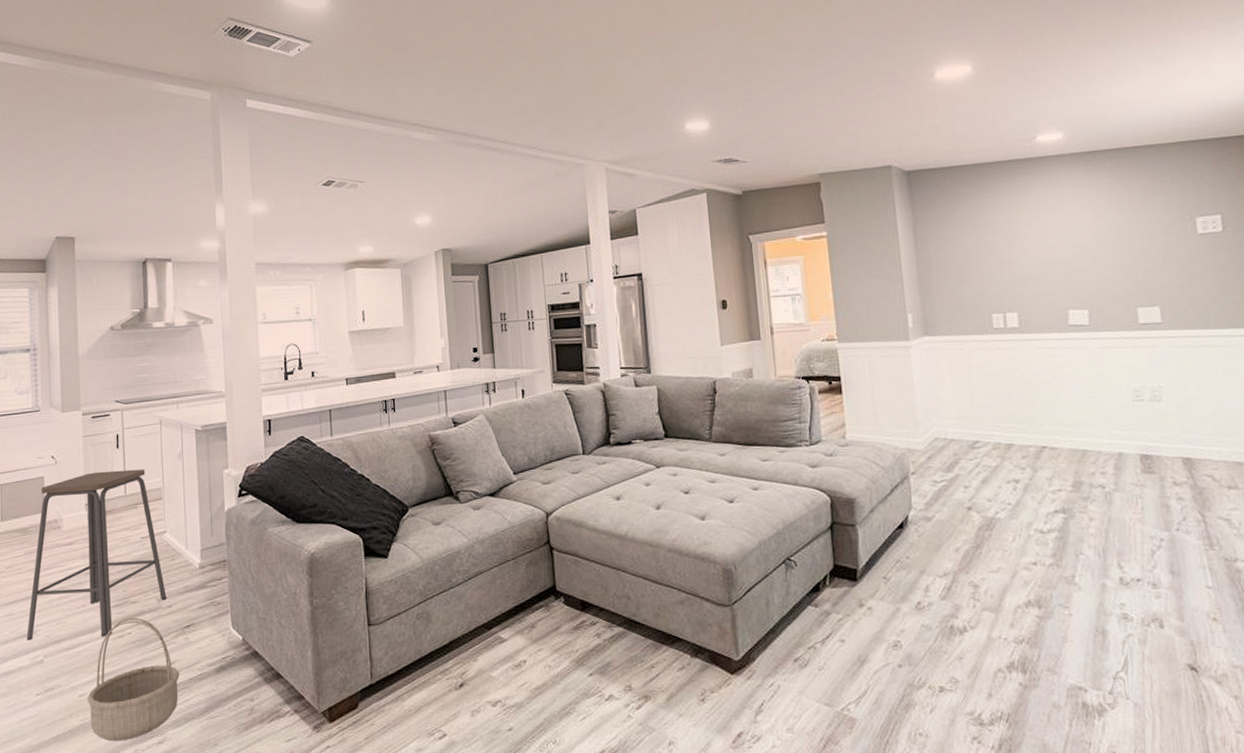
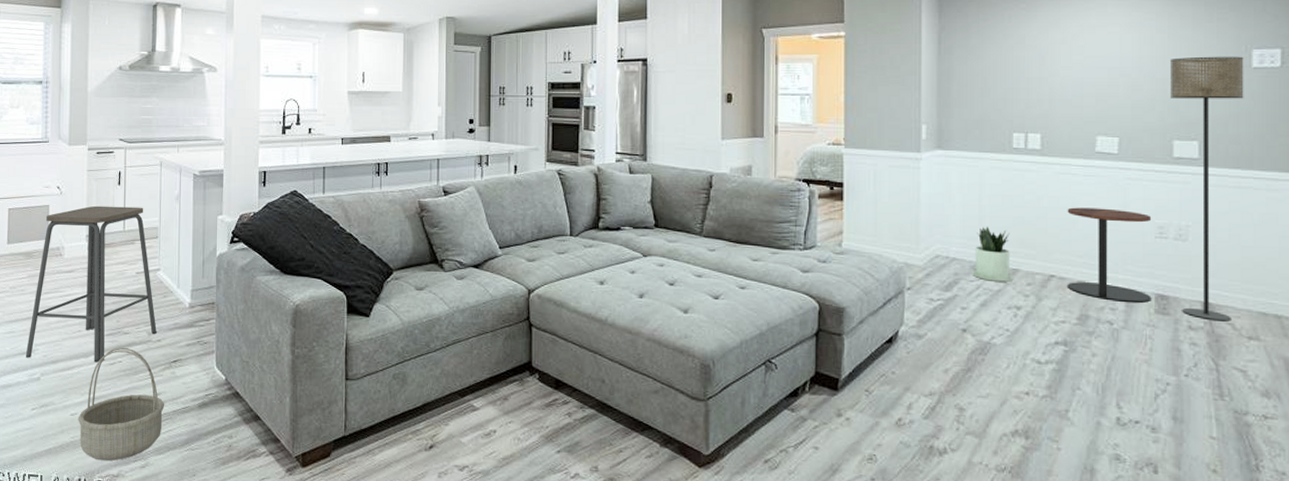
planter: none [969,405,1009,458] -> present [971,226,1014,282]
side table: none [1050,377,1137,466] -> present [1067,207,1152,303]
floor lamp: none [1125,224,1211,475] -> present [1170,56,1244,322]

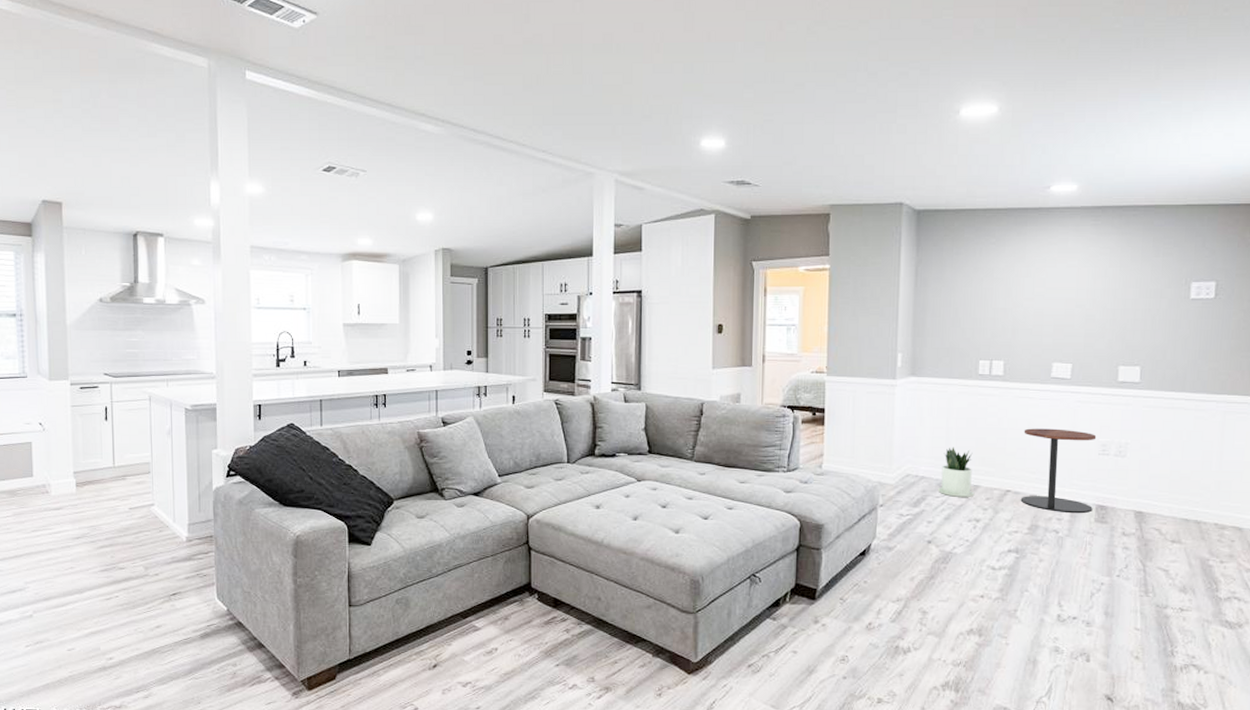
bar stool: present [25,205,157,363] -> none [15,442,154,598]
basket: present [78,347,165,461] -> none [75,582,166,693]
floor lamp: present [1170,56,1244,322] -> none [1118,288,1184,528]

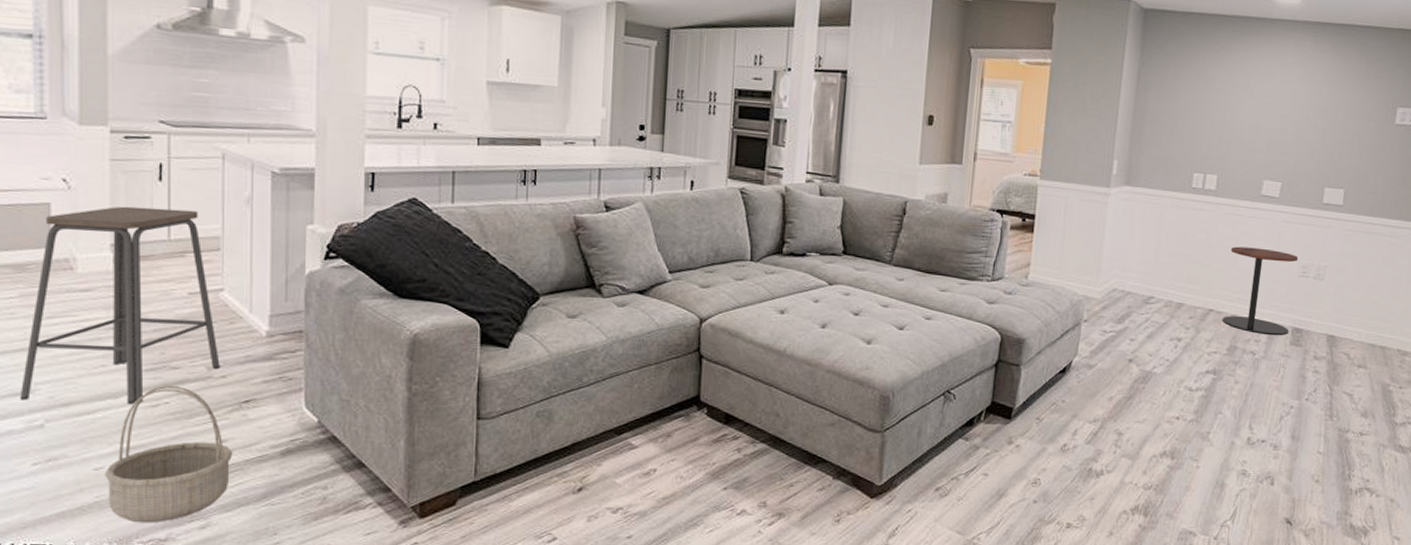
bar stool: none [15,442,154,598] -> present [19,206,220,405]
basket: none [75,582,166,693] -> present [104,385,233,523]
planter: present [937,447,975,497] -> none [1142,262,1180,315]

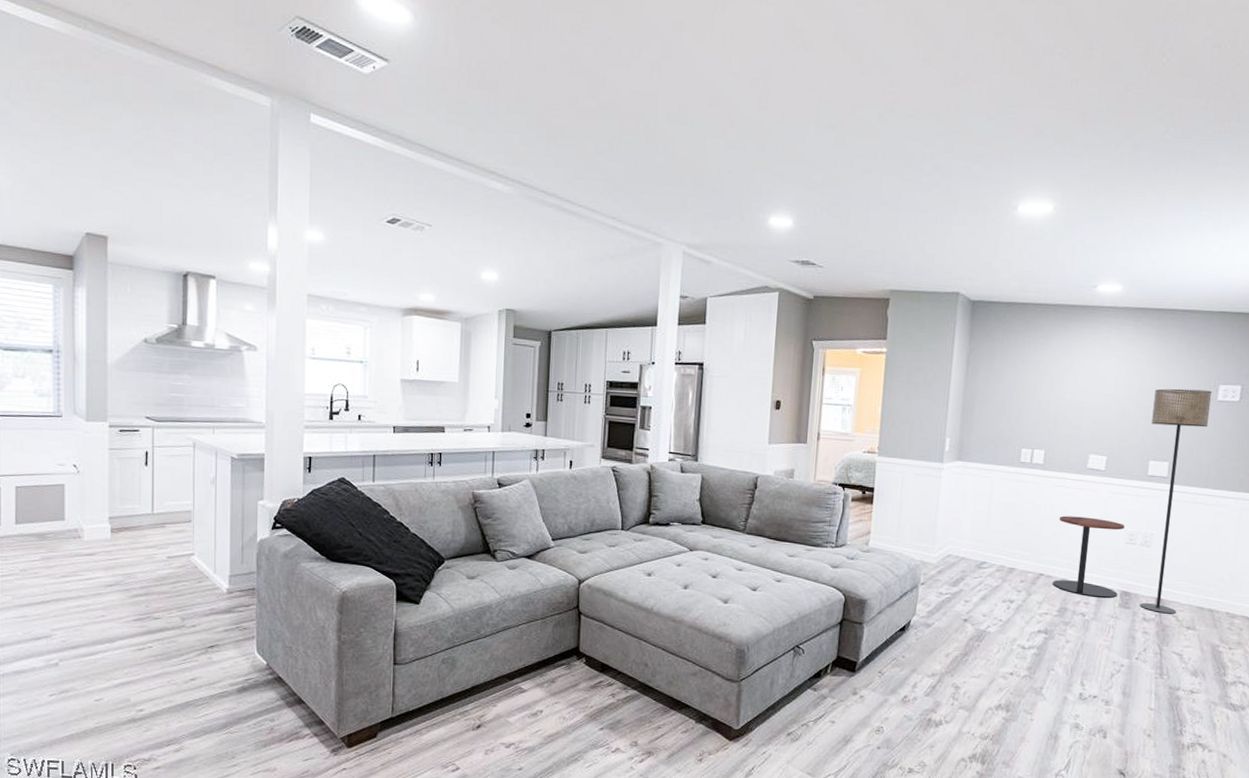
bar stool: present [19,206,220,405] -> none [40,486,191,648]
basket: present [104,385,233,523] -> none [103,632,201,746]
floor lamp: none [1311,110,1390,352] -> present [1140,389,1212,614]

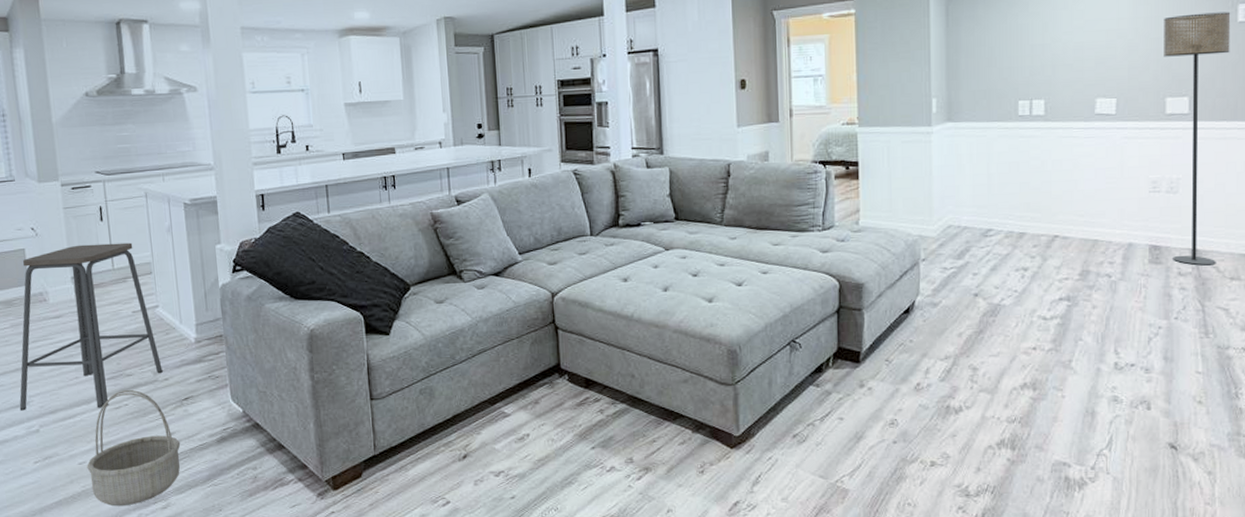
bar stool: none [40,486,191,648] -> present [19,242,163,411]
basket: none [103,632,201,746] -> present [87,389,181,506]
side table: present [1053,515,1125,598] -> none [1069,167,1146,255]

